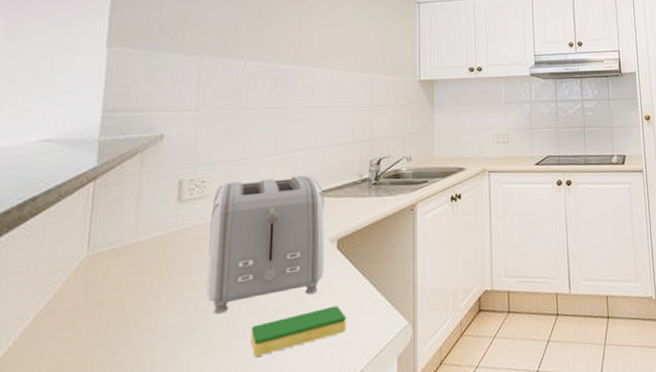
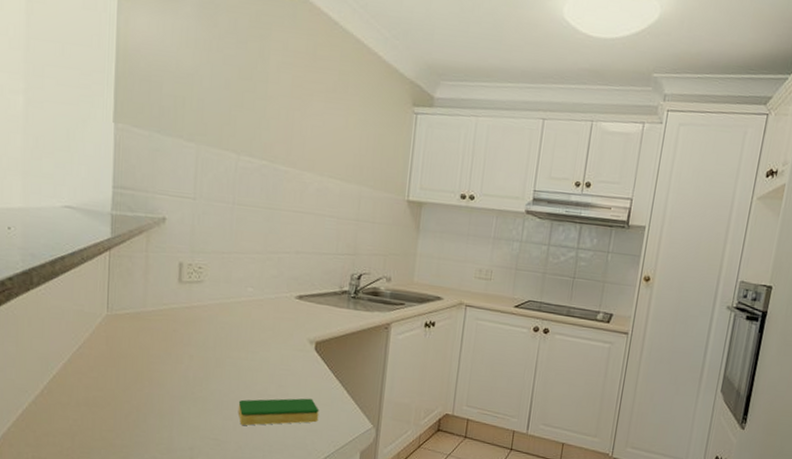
toaster: present [206,175,325,314] -> none [203,272,306,385]

